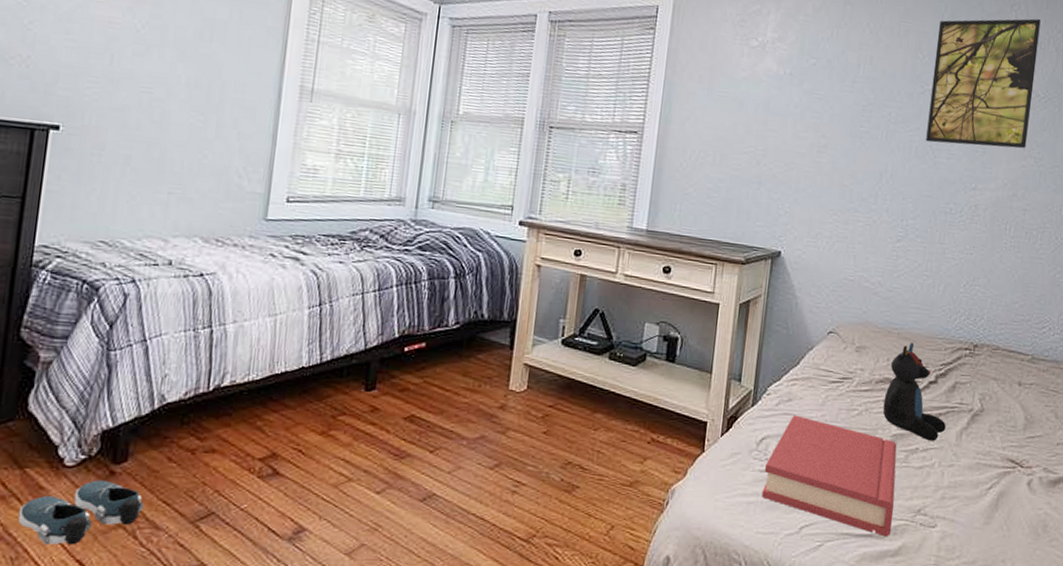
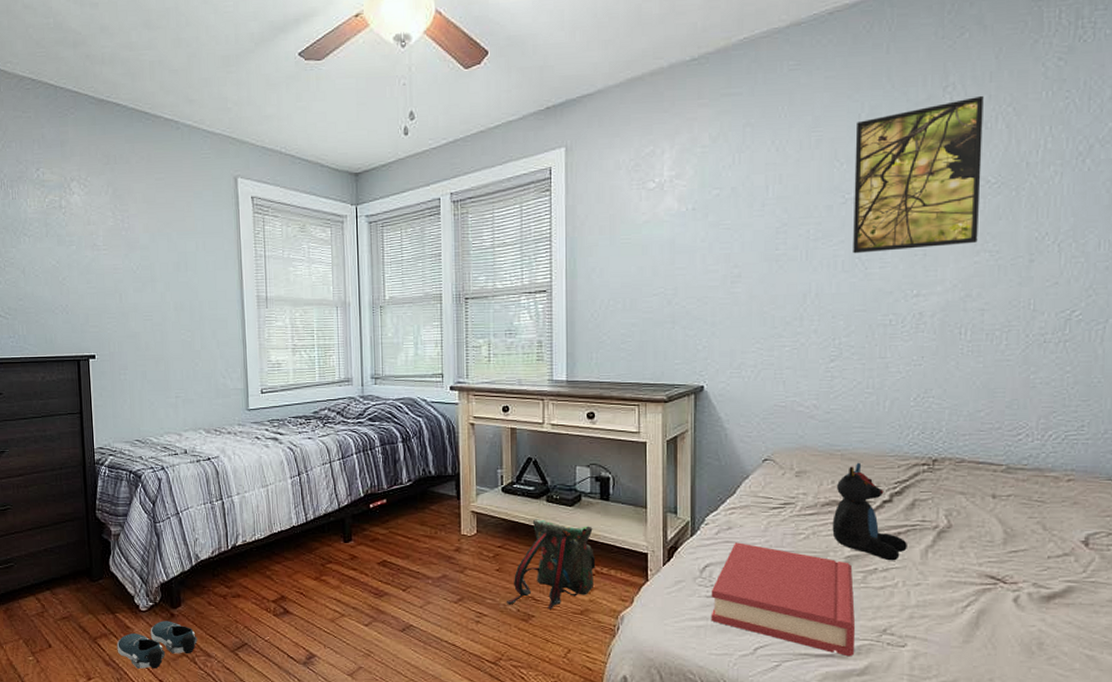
backpack: none [550,376,654,480] -> present [507,518,596,609]

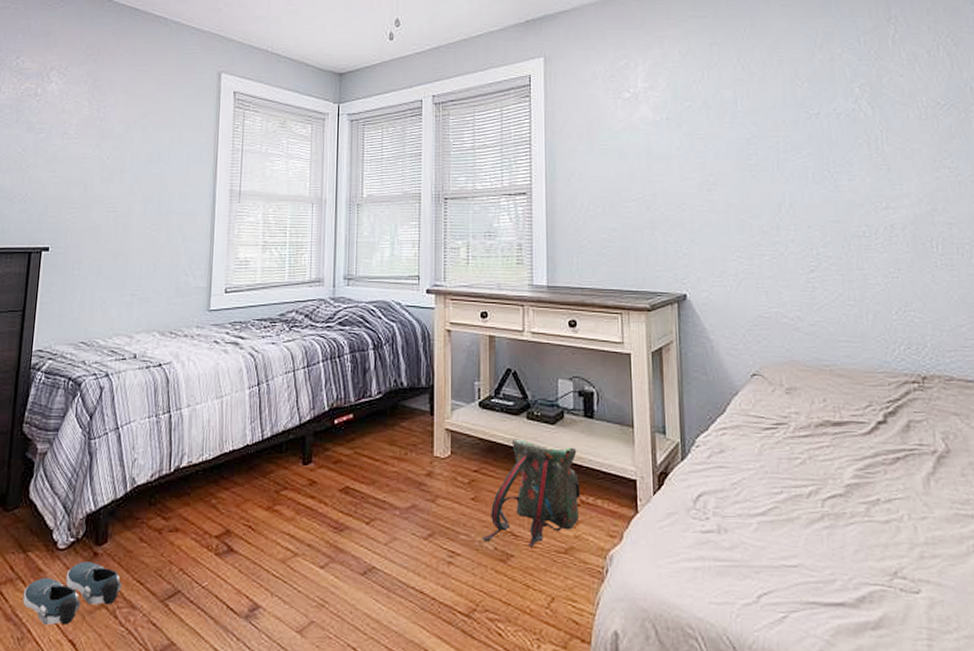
hardback book: present [711,542,856,657] -> none [706,468,866,606]
teddy bear: present [832,462,907,561] -> none [828,379,908,490]
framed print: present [853,95,984,254] -> none [813,27,936,166]

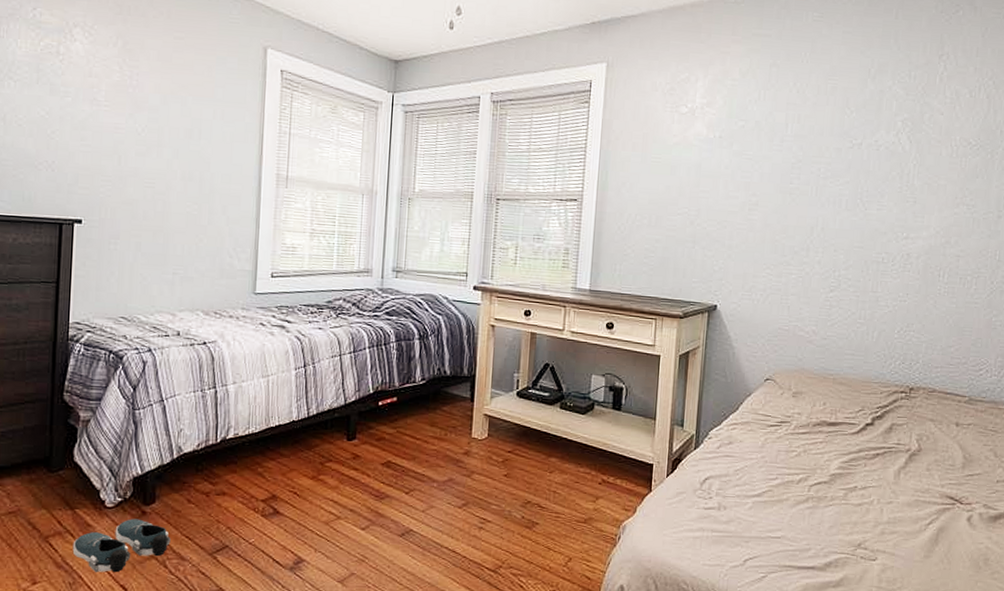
backpack: present [483,437,581,547] -> none [512,424,603,517]

